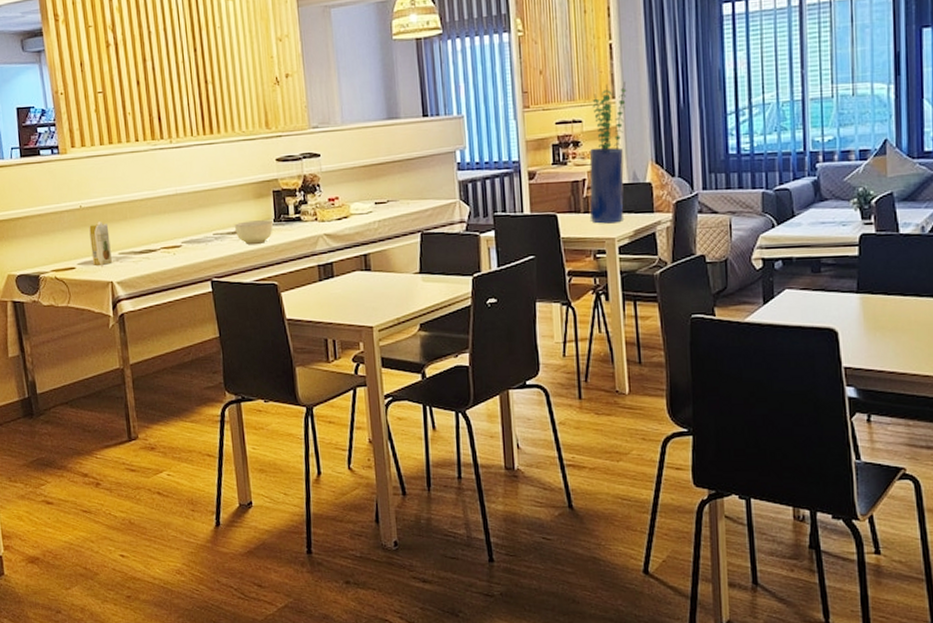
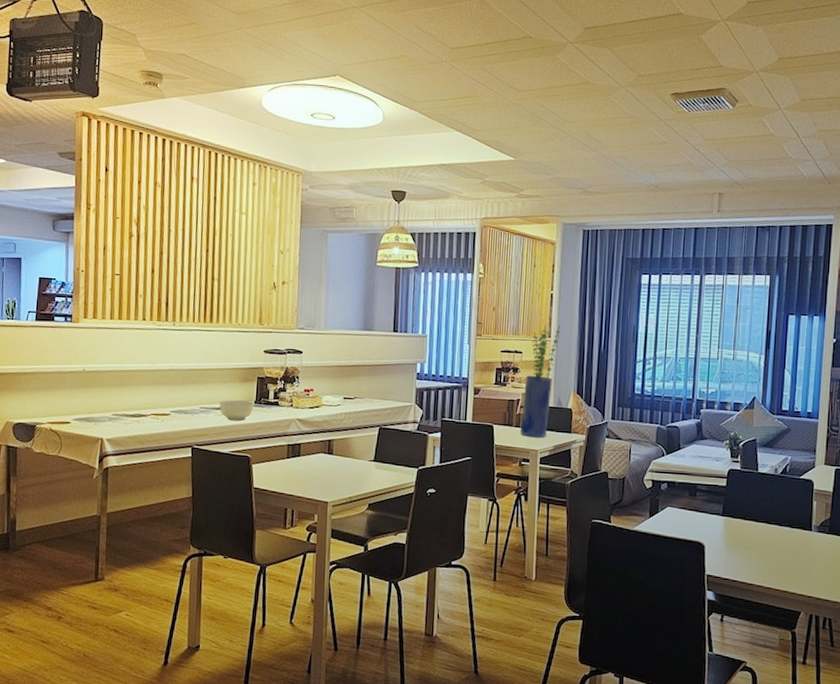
juice carton: present [89,221,112,266] -> none [87,385,107,424]

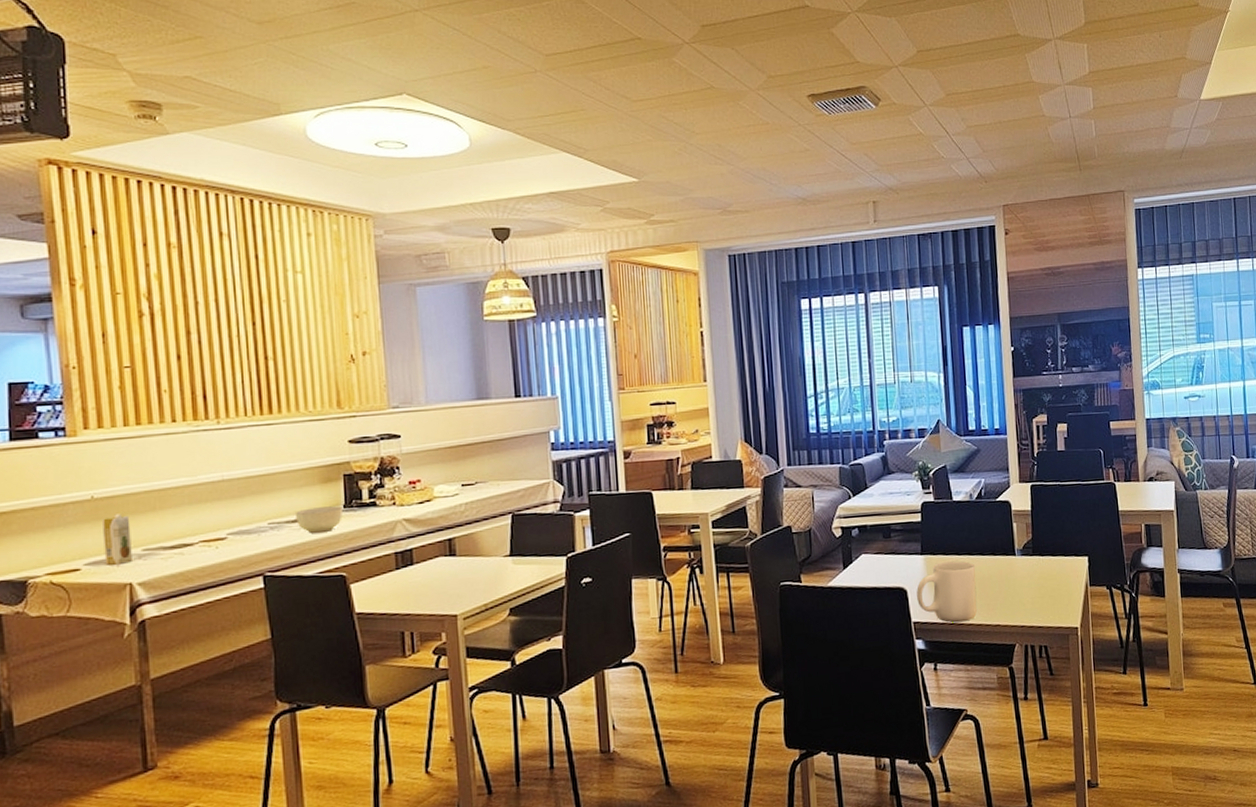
juice carton: none [87,385,107,424] -> present [103,514,132,566]
vase: present [520,325,561,438] -> none [683,366,717,500]
cup: none [713,525,771,583] -> present [916,560,978,623]

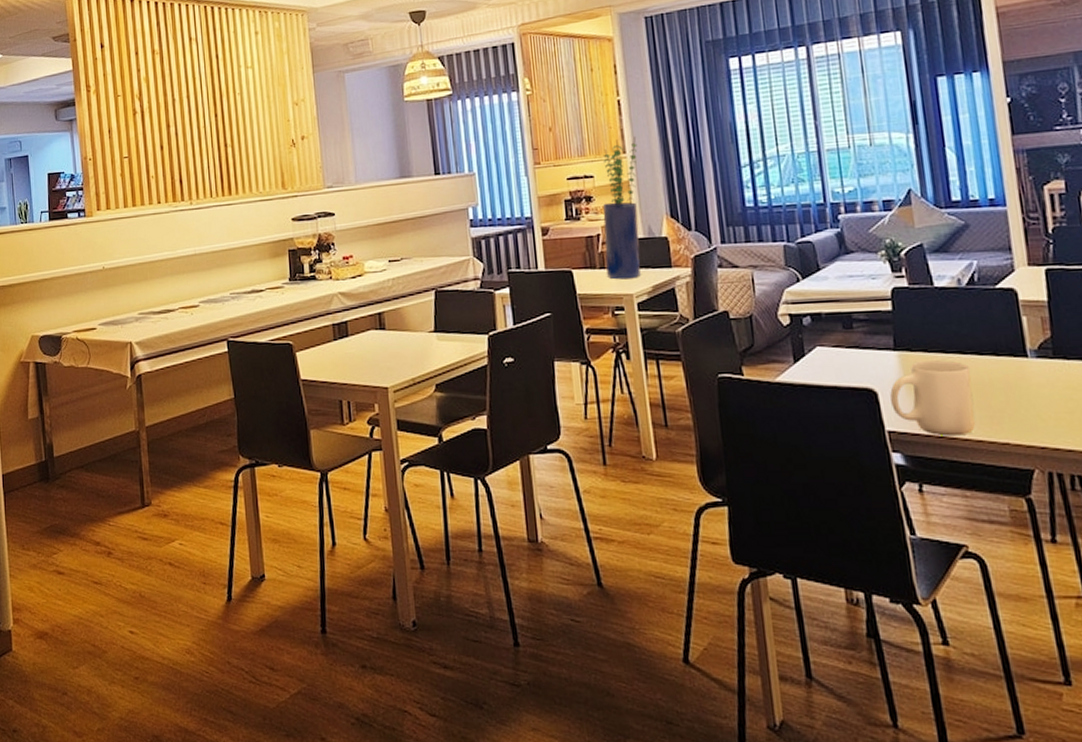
juice carton: present [103,514,132,566] -> none [111,282,131,327]
bowl: present [294,506,344,533] -> none [250,279,289,304]
vase: none [683,366,717,500] -> present [603,136,641,280]

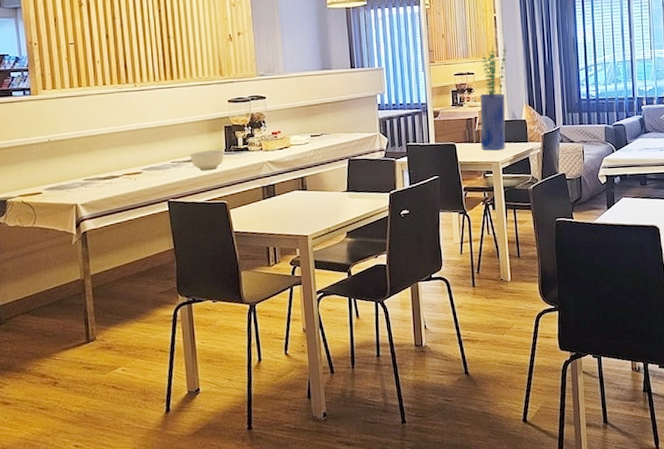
bowl: none [250,279,289,304] -> present [189,150,225,170]

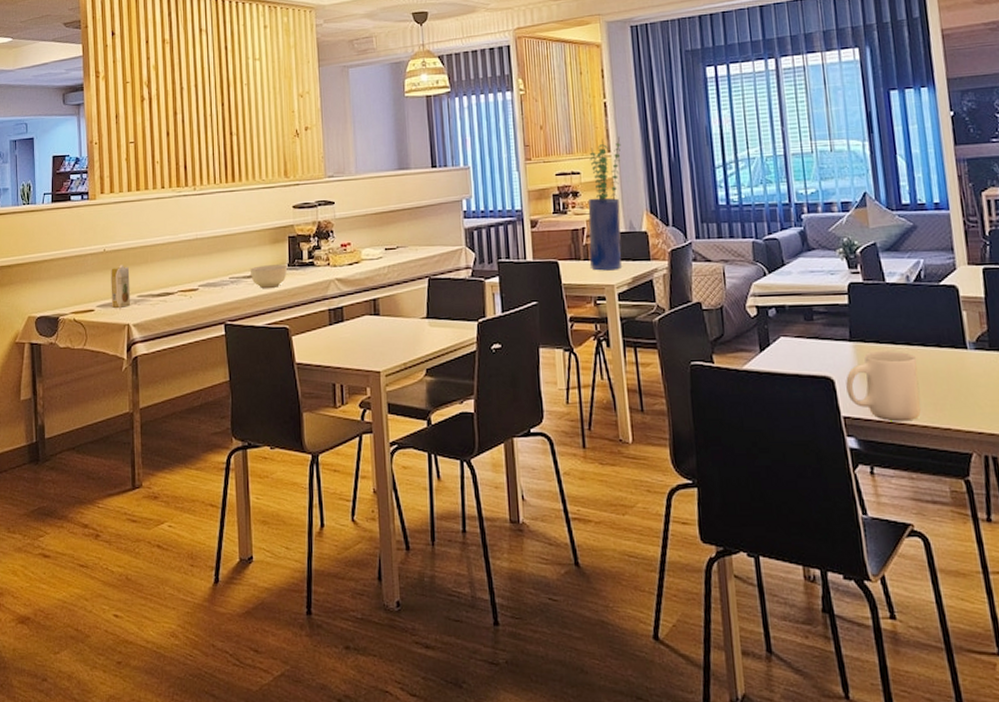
juice carton: none [56,153,77,191] -> present [111,265,130,309]

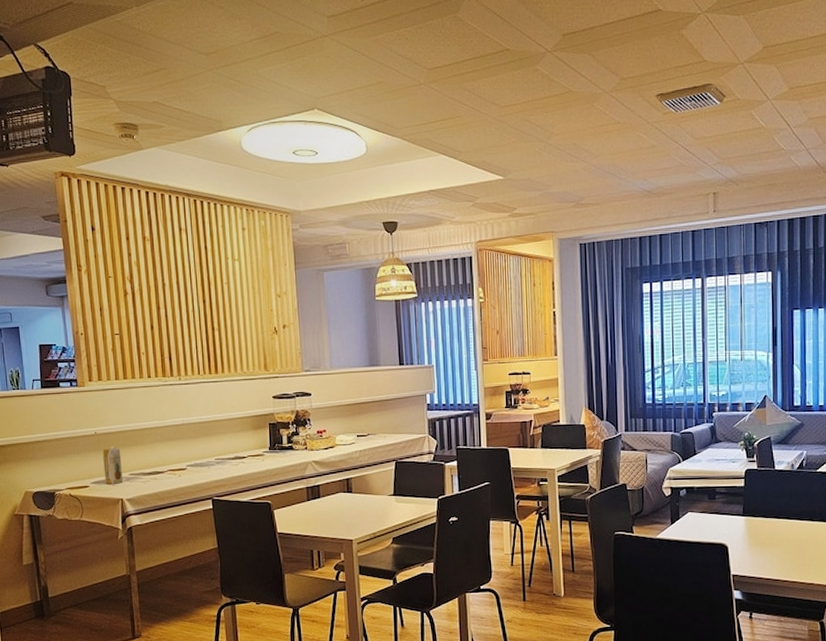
bowl: present [249,264,288,288] -> none [234,448,269,468]
vase: present [588,136,622,271] -> none [535,342,567,457]
cup: present [846,351,922,422] -> none [737,523,793,579]

